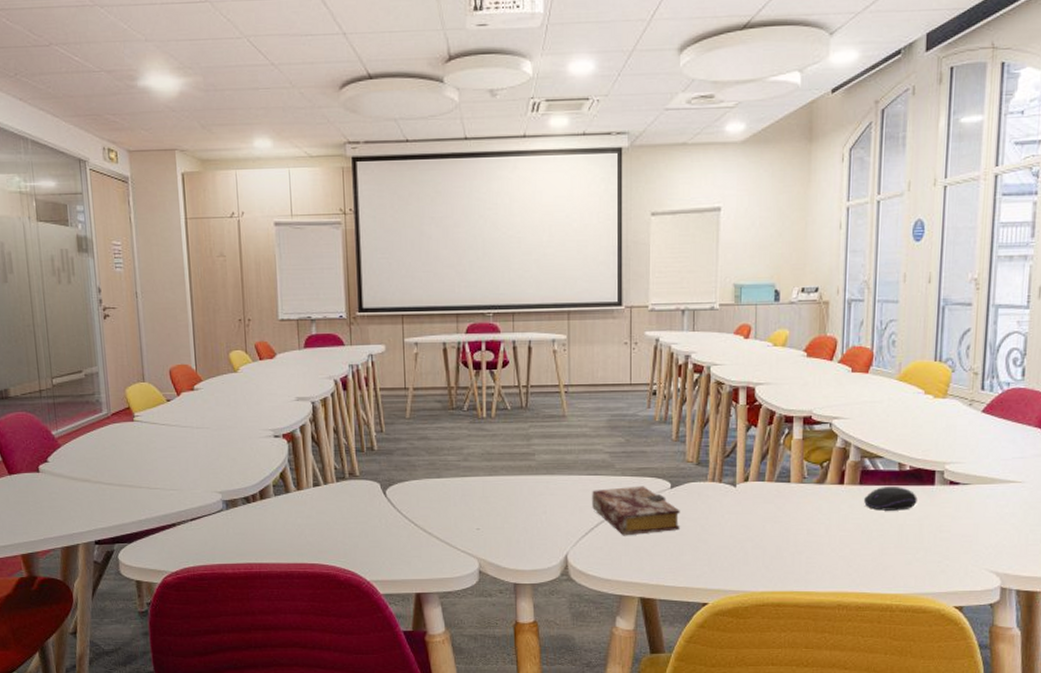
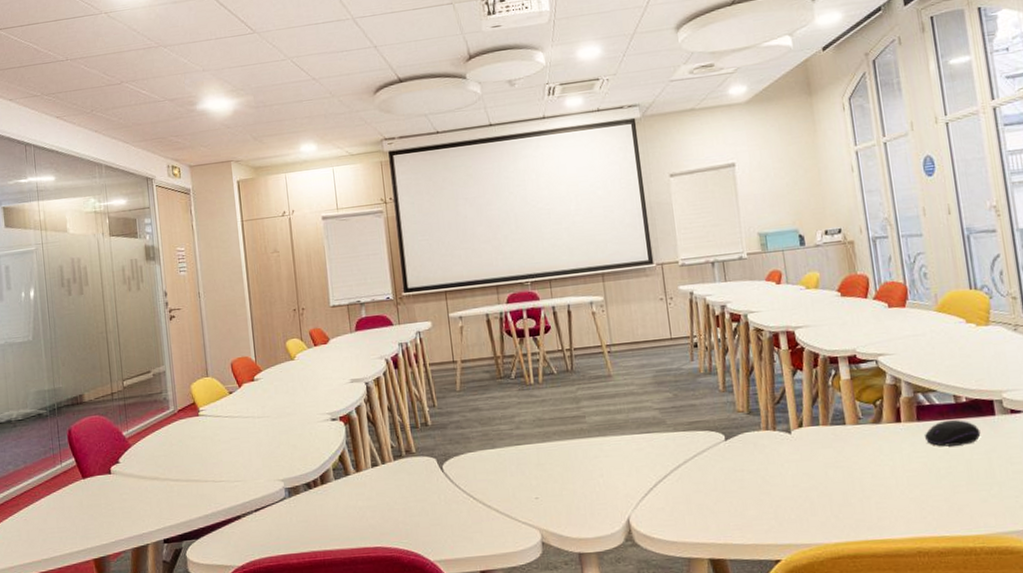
book: present [591,486,680,536] -> none [646,440,740,494]

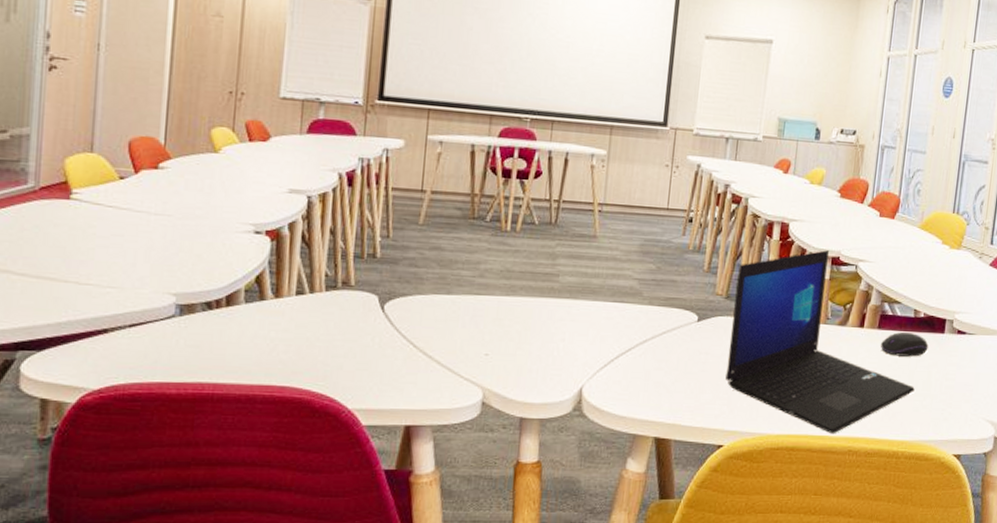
laptop: none [753,350,977,537] -> present [725,250,915,434]

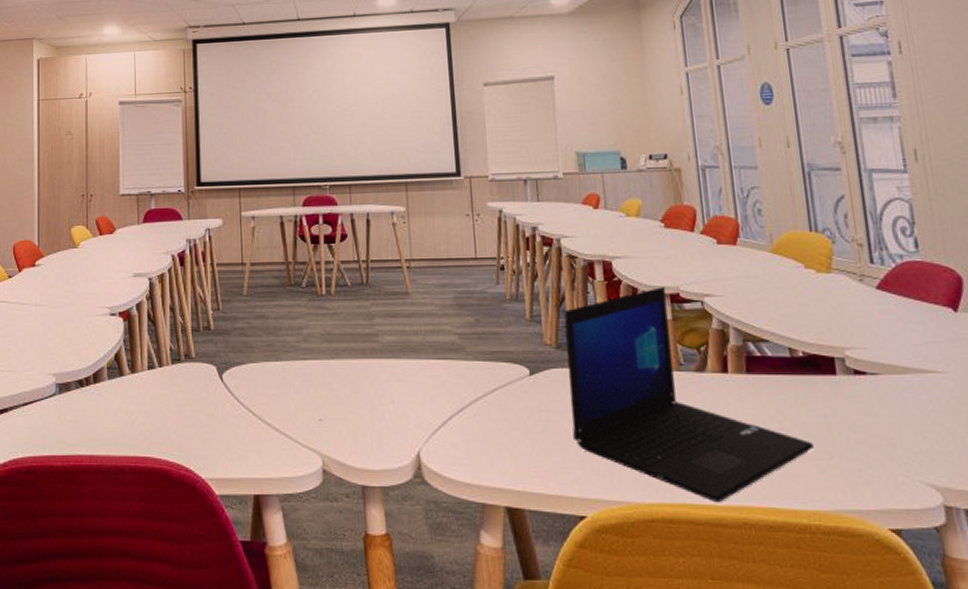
computer mouse: present [880,331,929,357] -> none [753,375,819,405]

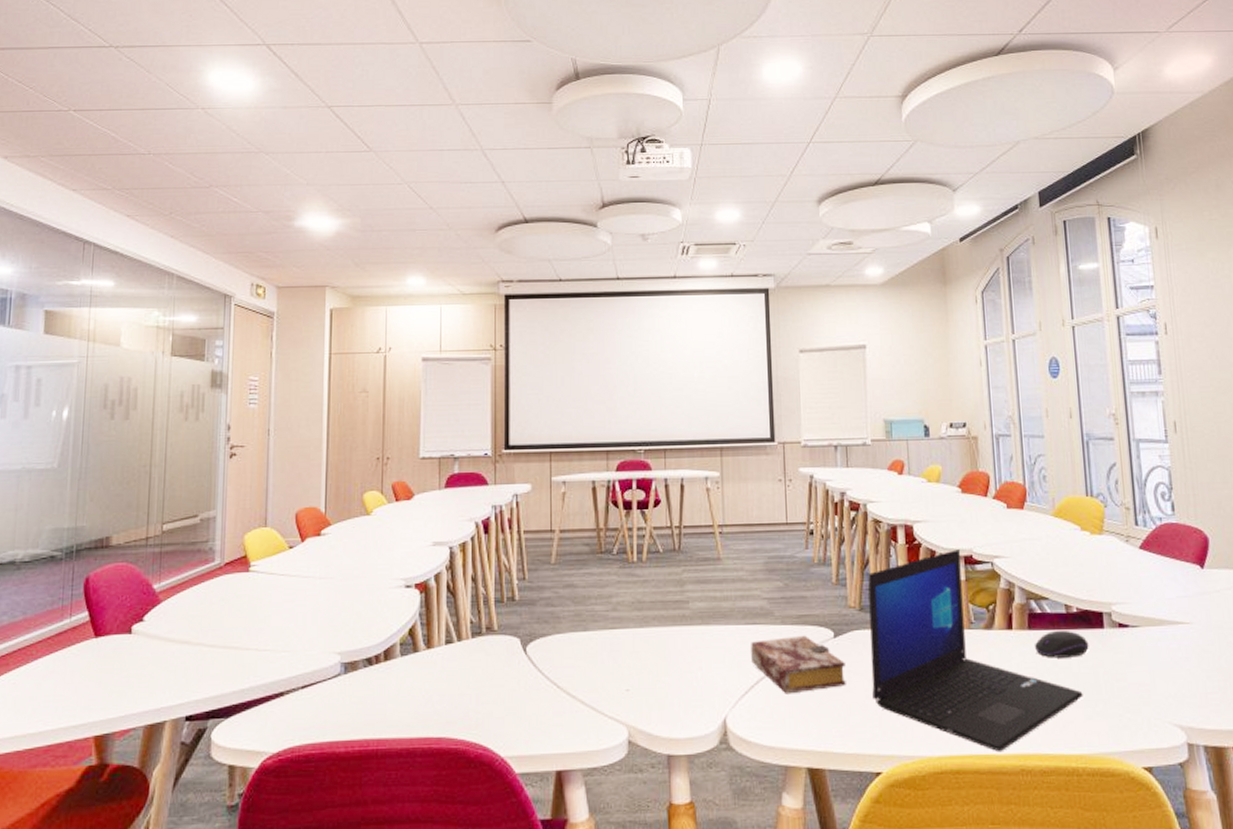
book: none [442,372,544,431] -> present [750,635,846,694]
computer mouse: none [753,375,819,405] -> present [1034,630,1089,658]

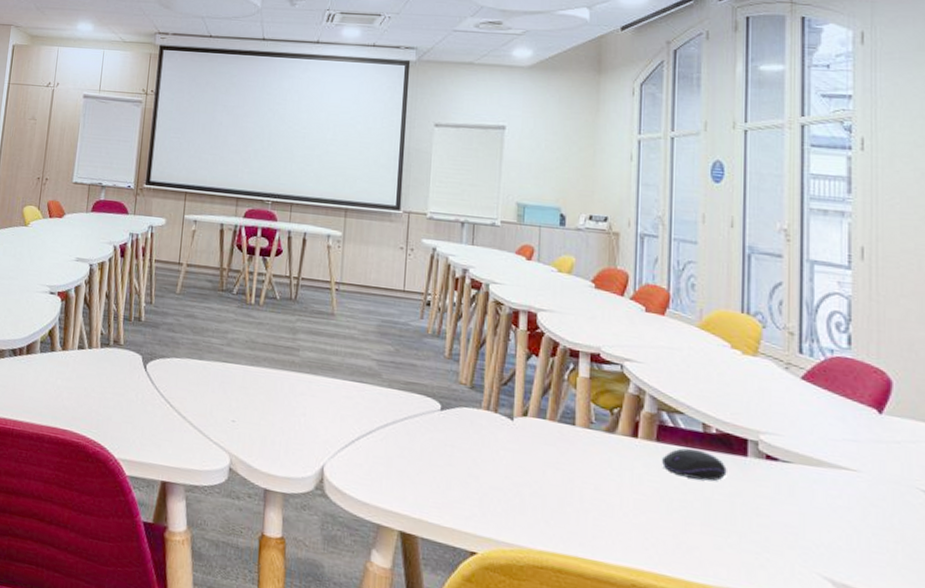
book: present [750,635,846,694] -> none [354,398,450,460]
laptop: present [868,549,1083,752] -> none [475,344,714,562]

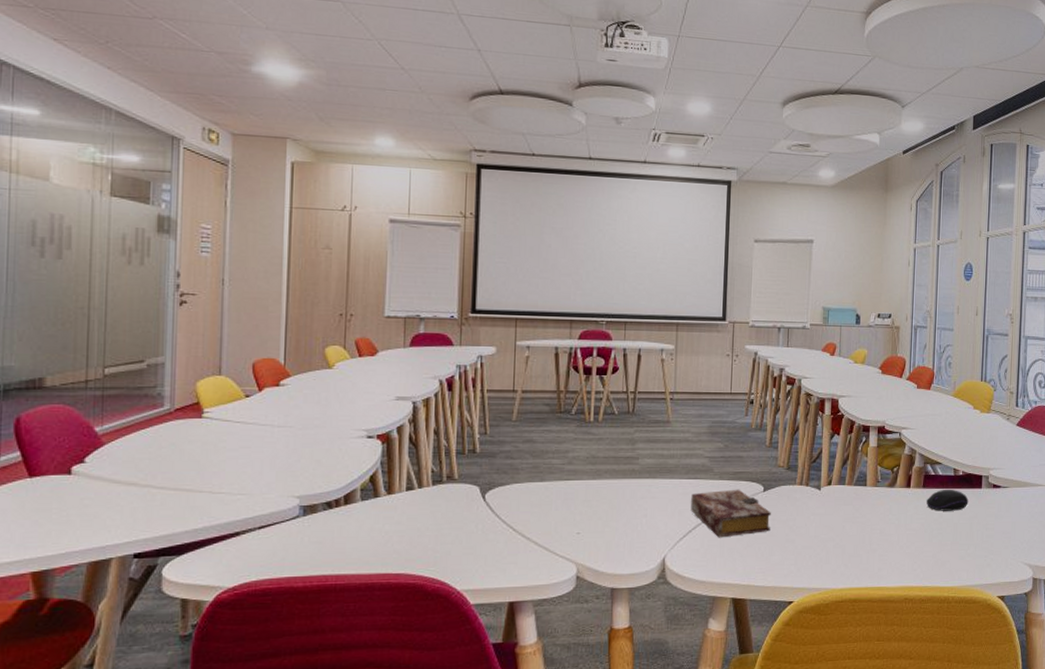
book: none [354,398,450,460] -> present [690,489,771,538]

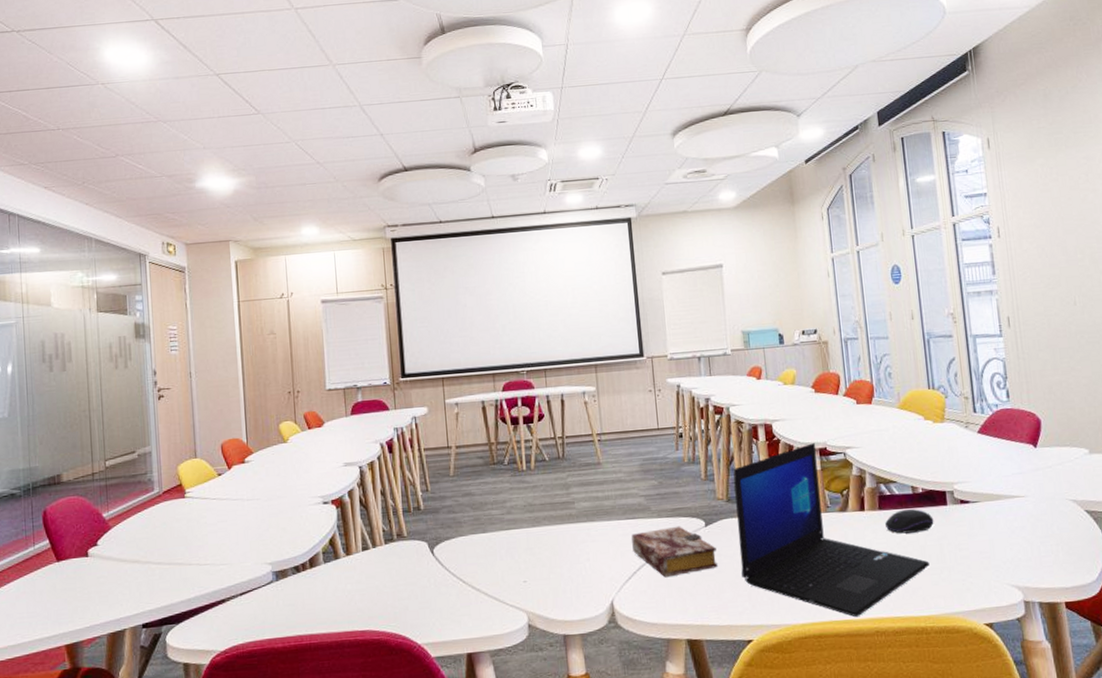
laptop: none [791,421,959,585] -> present [733,443,930,617]

